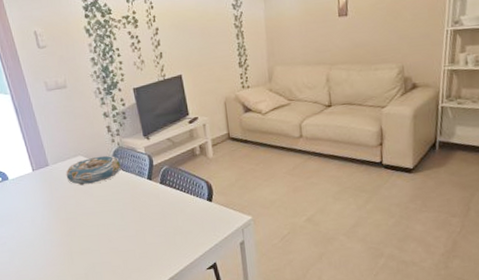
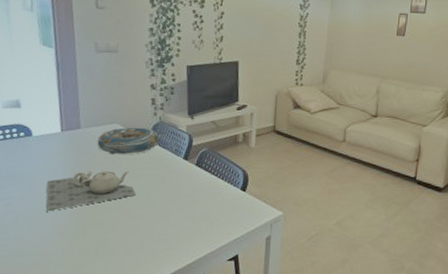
teapot: none [31,199,110,246] -> present [45,171,136,212]

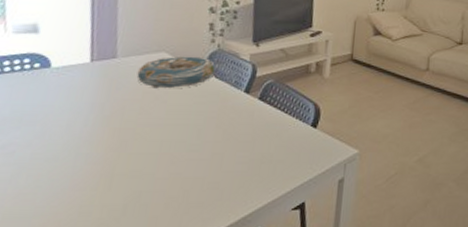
teapot: present [45,171,136,212] -> none [60,108,182,161]

